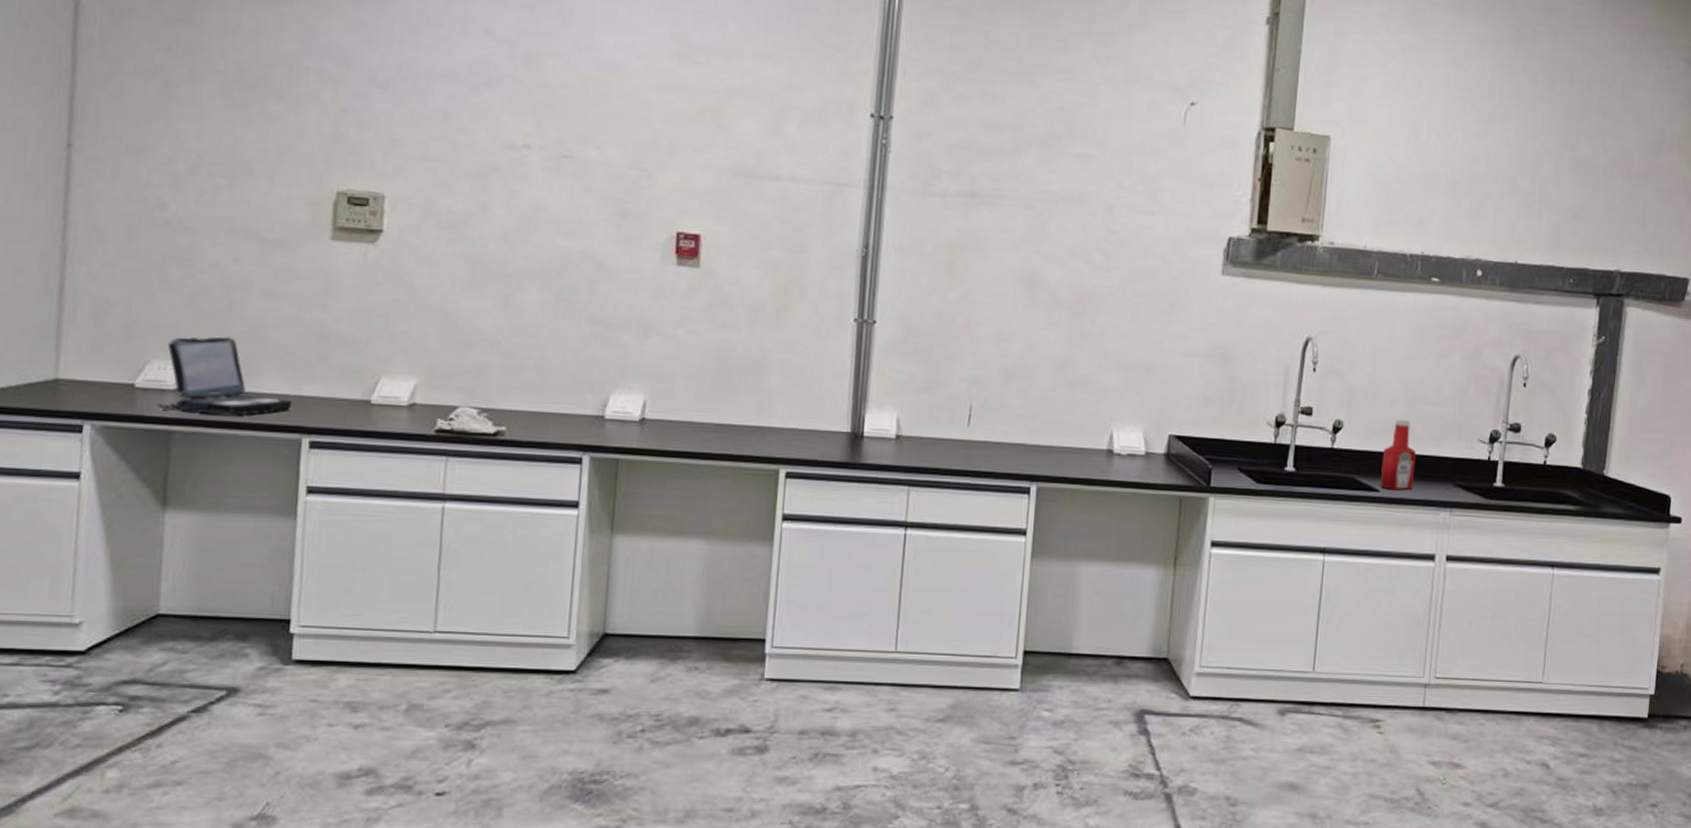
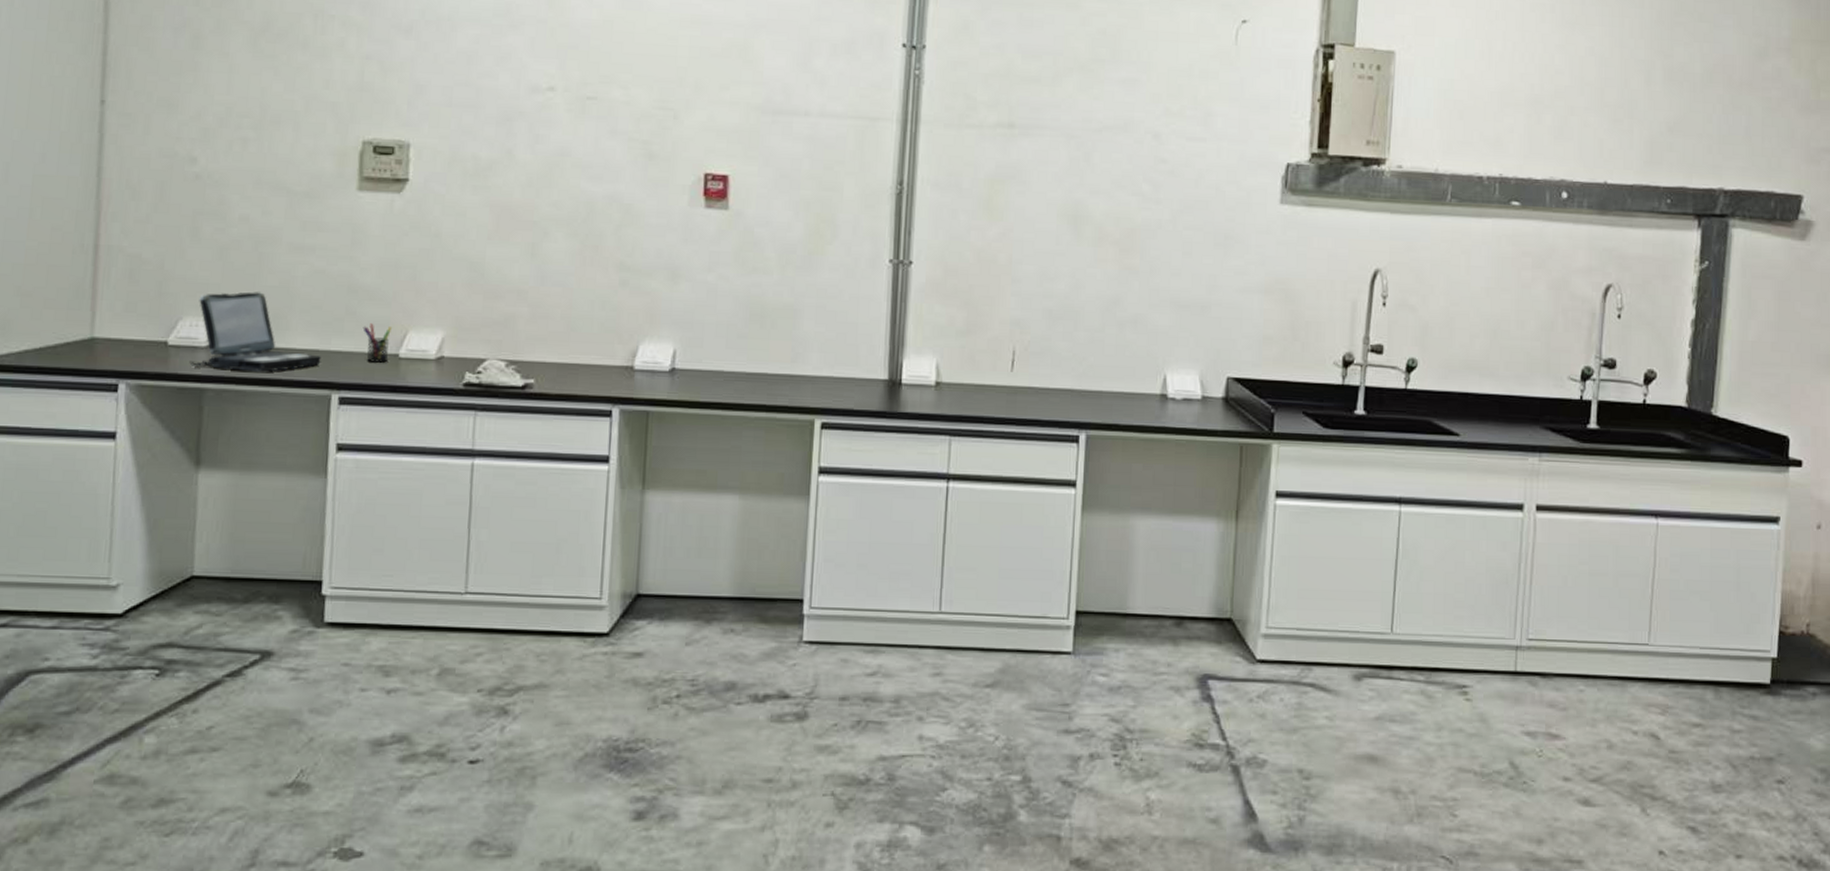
pen holder: none [334,370,365,408] -> present [363,323,393,363]
ketchup bottle: present [1380,419,1417,490] -> none [1460,356,1500,434]

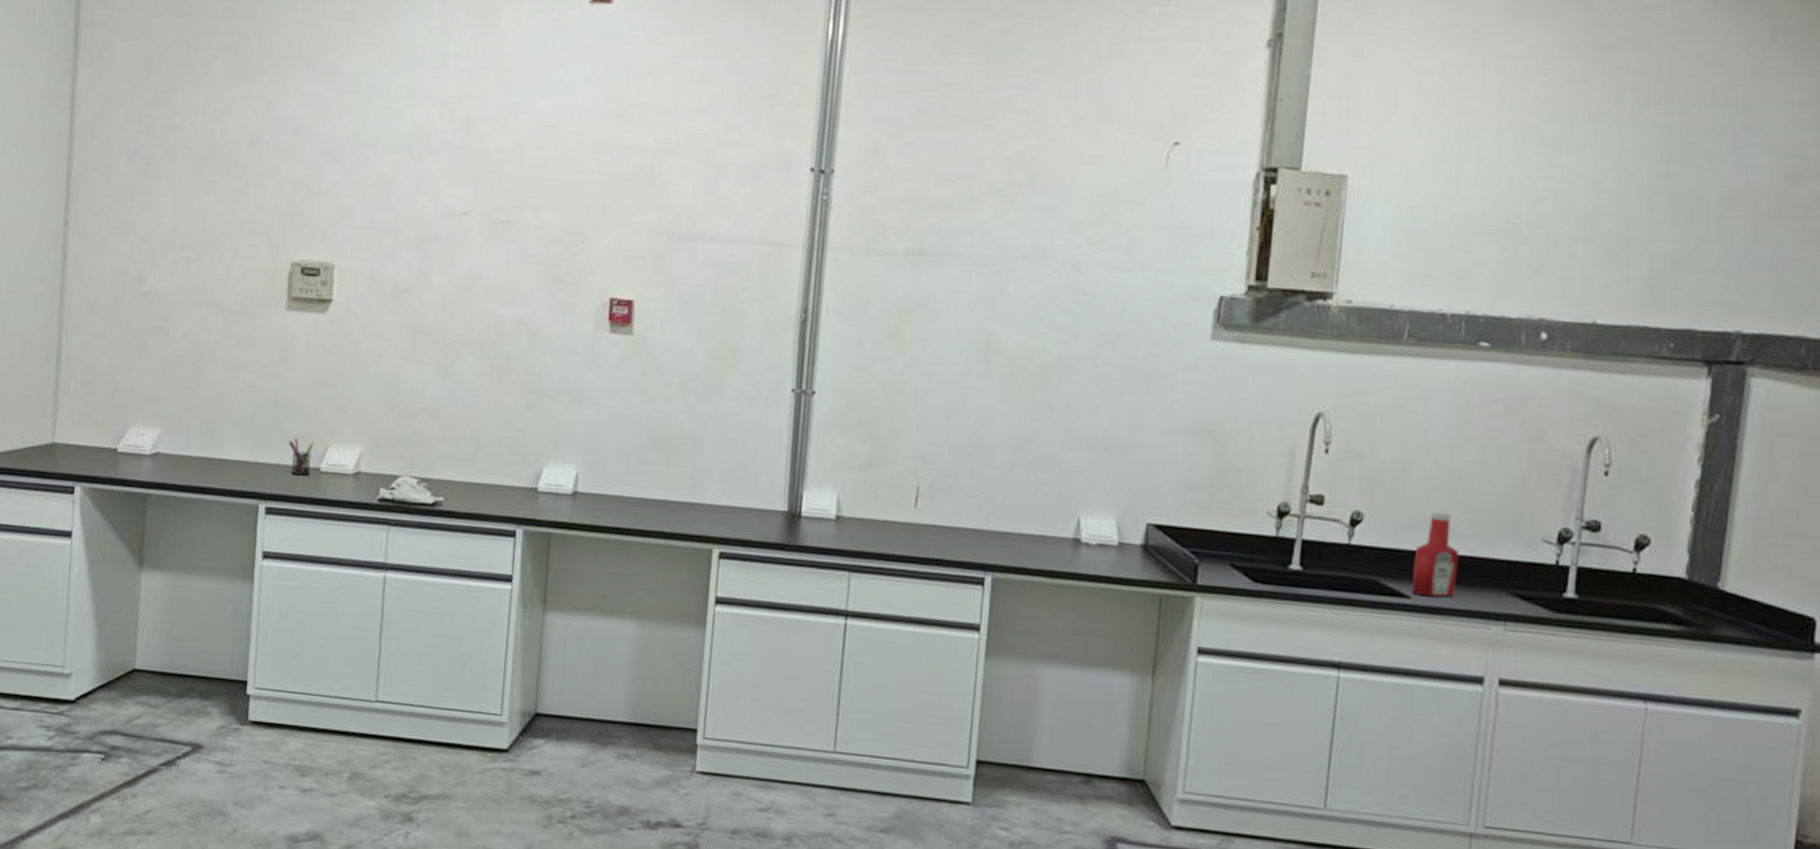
laptop: present [189,292,322,372] -> none [135,404,251,481]
ketchup bottle: none [1460,356,1500,434] -> present [1411,511,1460,598]

